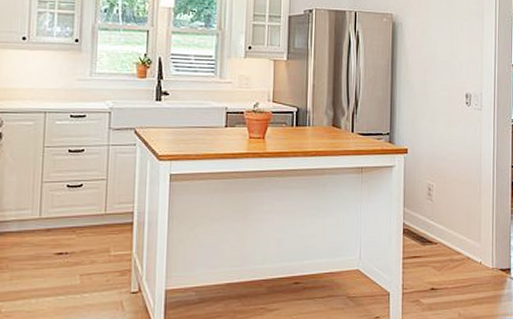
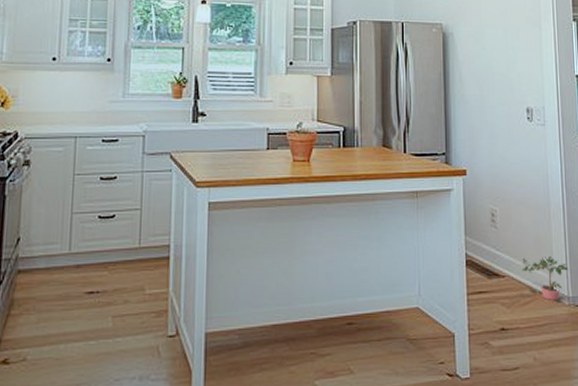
potted plant: none [452,225,494,267] -> present [521,255,569,303]

